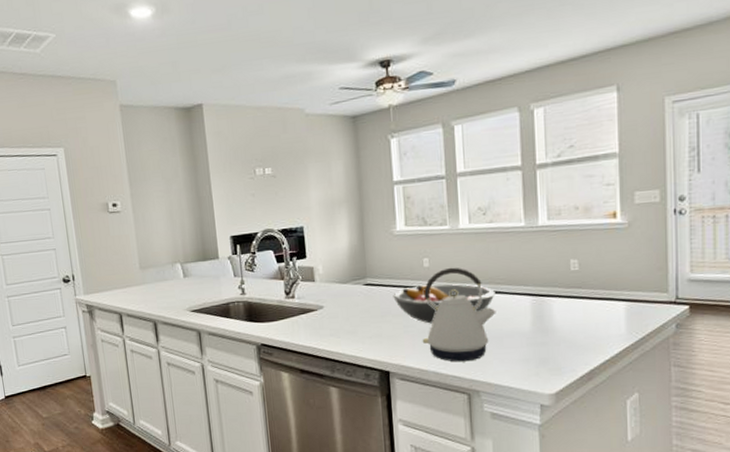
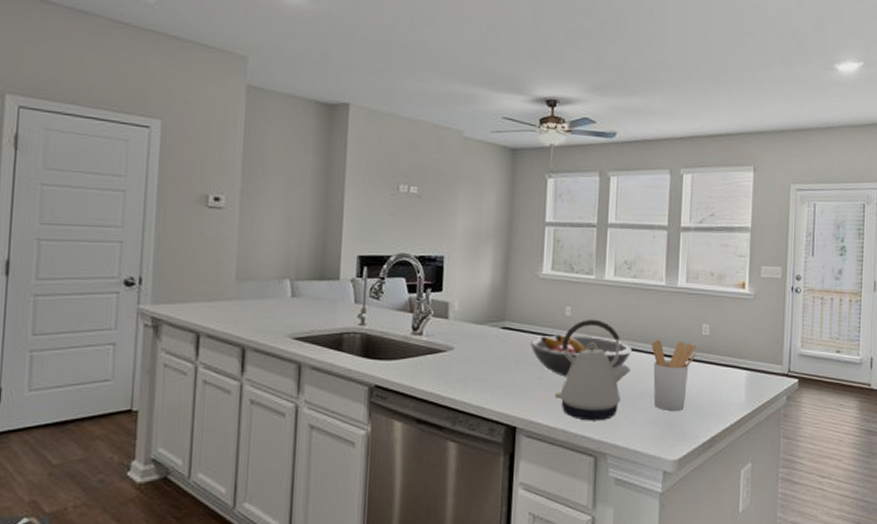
utensil holder: none [516,280,566,348] -> present [652,340,697,410]

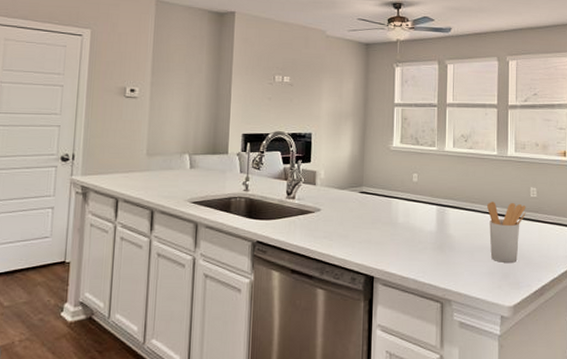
fruit bowl: present [530,335,632,377] -> none [384,198,470,234]
kettle: present [556,319,631,421] -> none [406,184,470,272]

